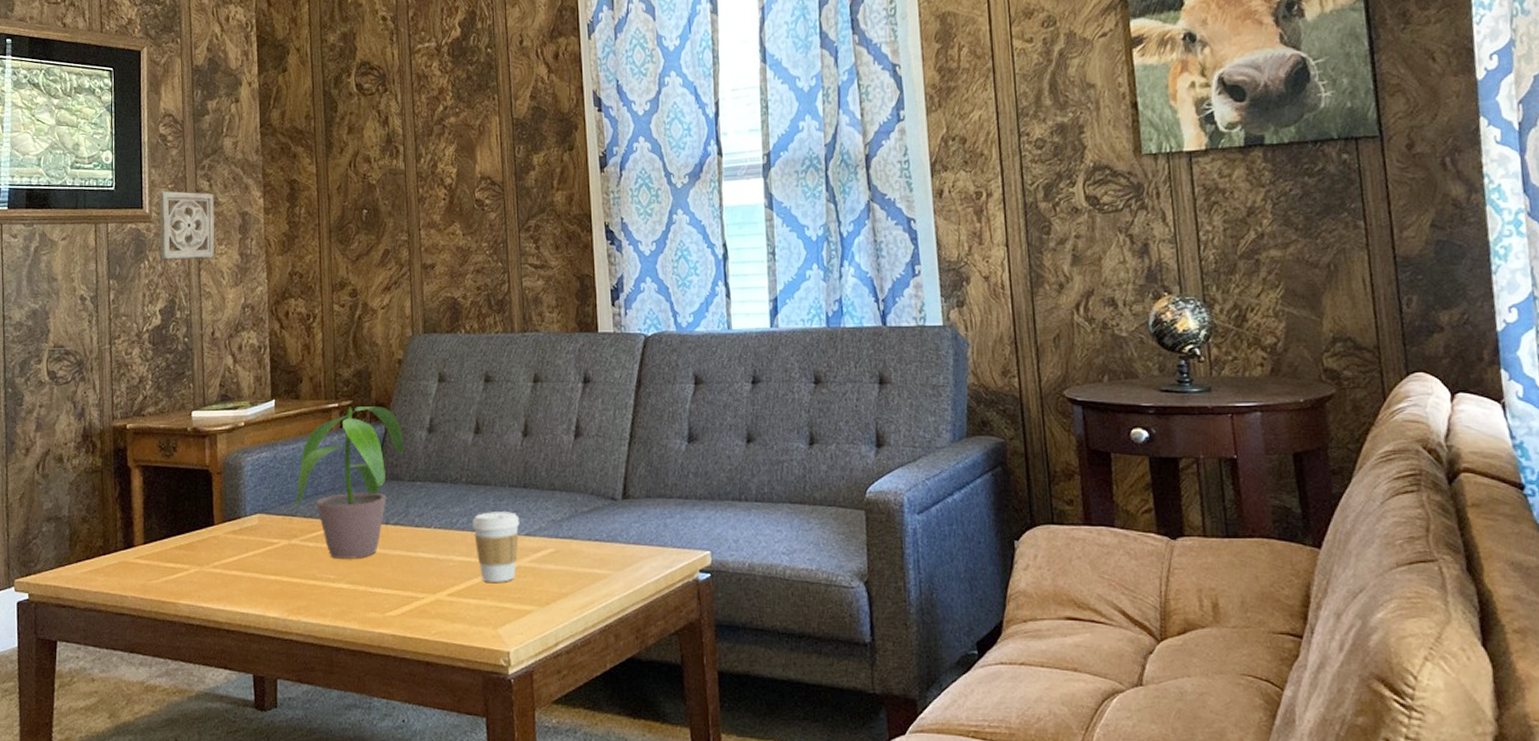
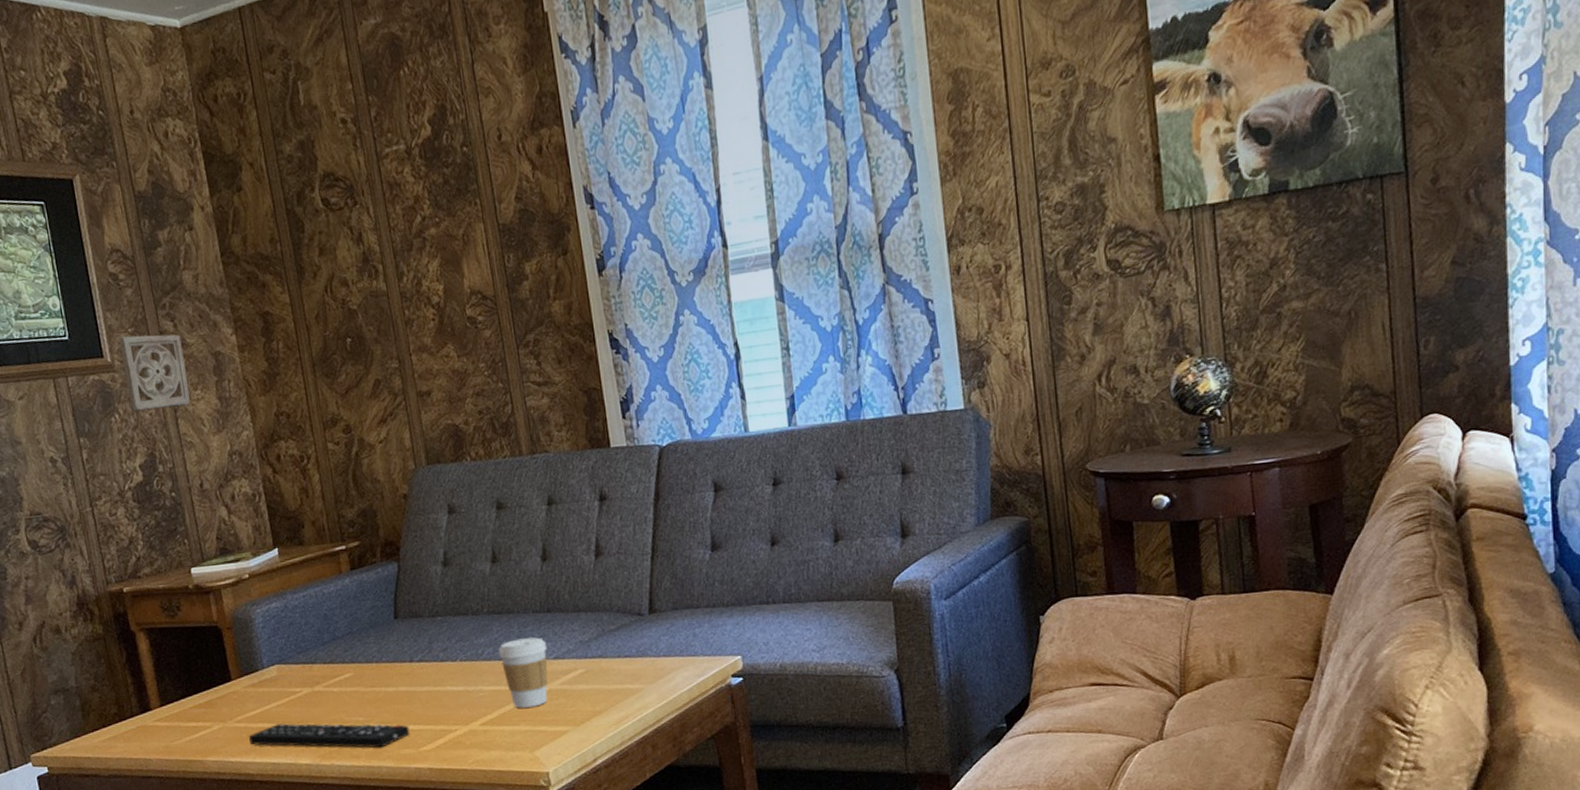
remote control: none [223,573,378,609] -> present [249,723,410,749]
potted plant: present [294,406,405,559] -> none [312,544,421,701]

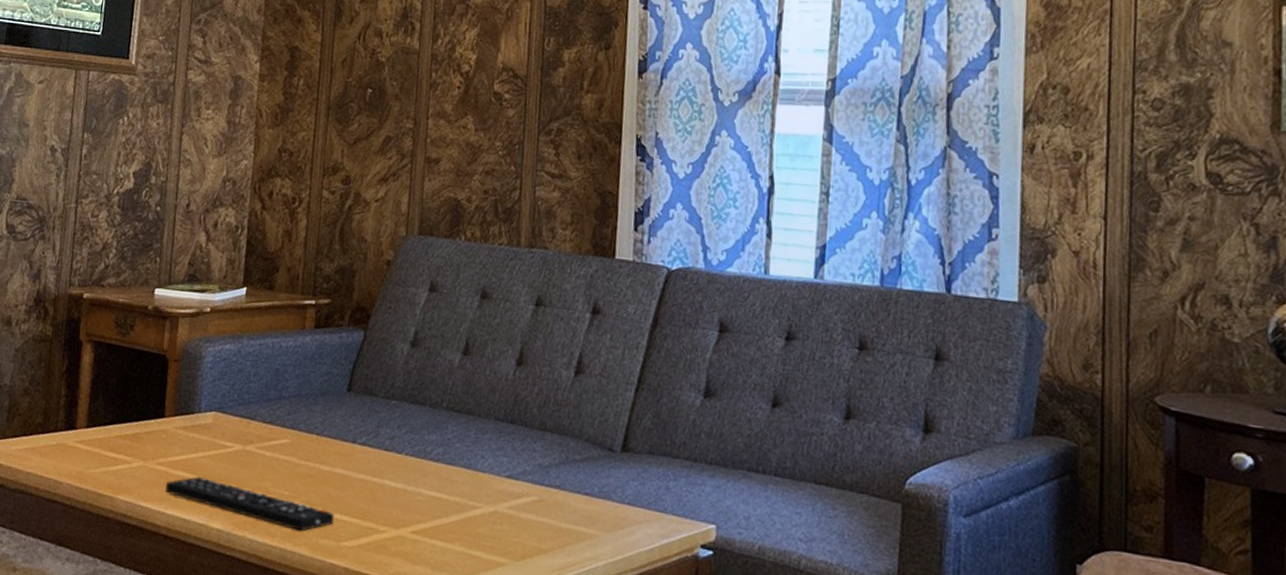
wall ornament: present [118,334,190,412] -> none [141,43,207,123]
coffee cup: present [498,637,548,708] -> none [448,445,502,527]

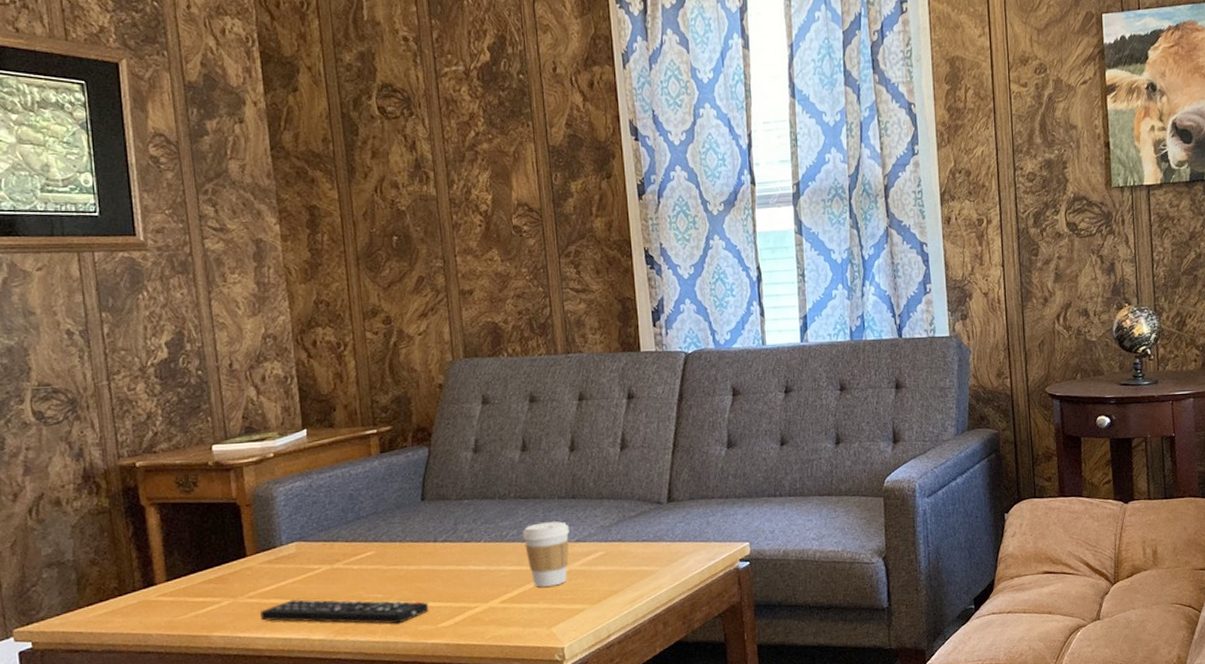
coffee cup: none [448,445,502,527] -> present [523,521,570,587]

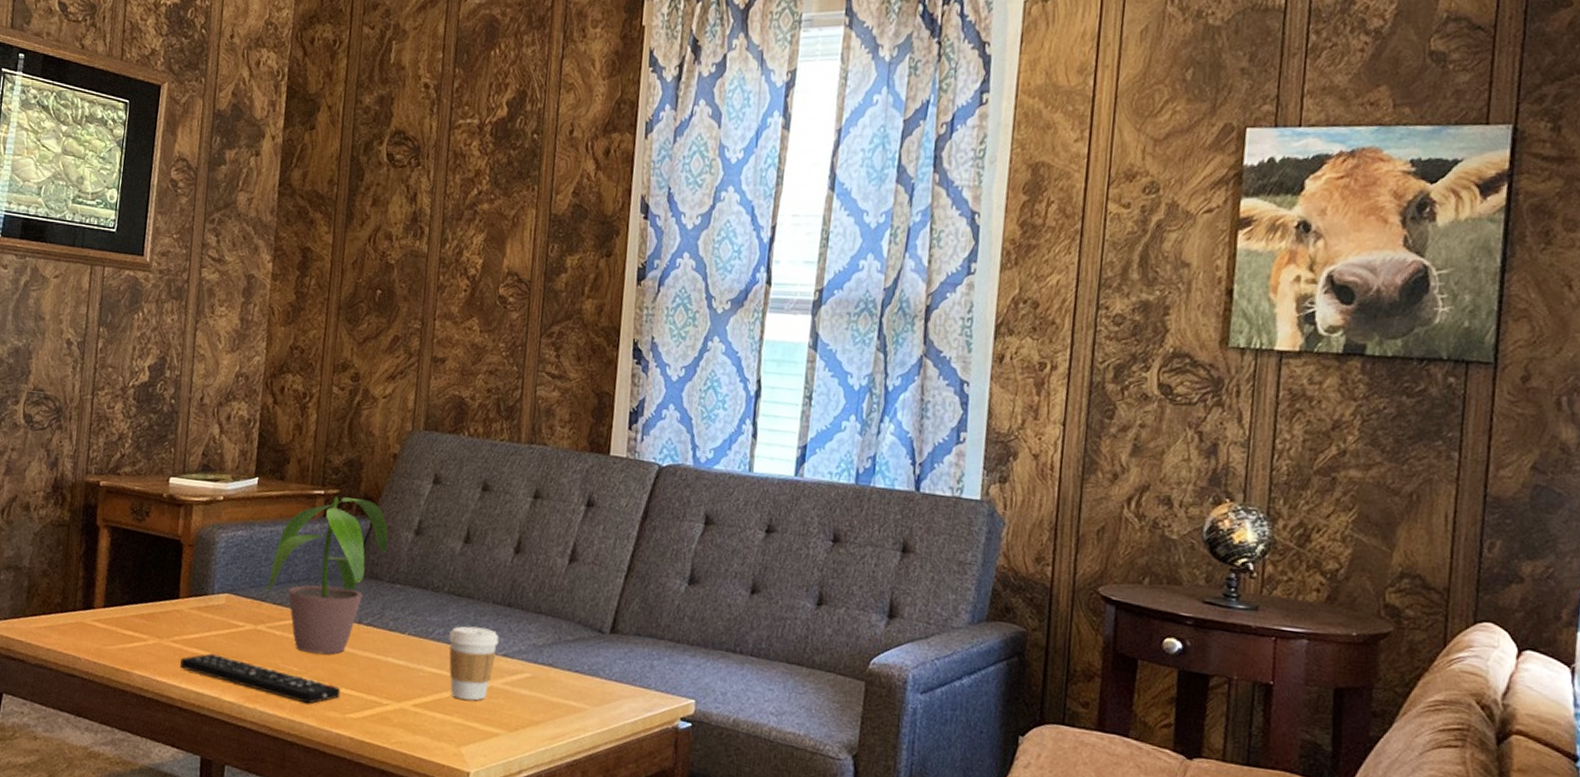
potted plant: none [335,430,450,578] -> present [265,496,388,655]

